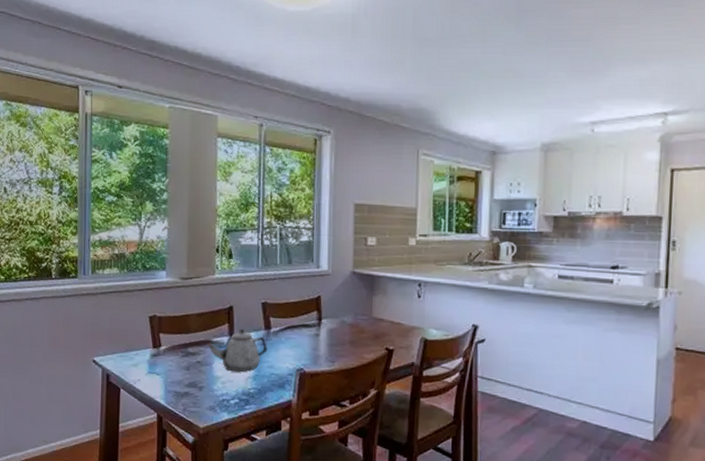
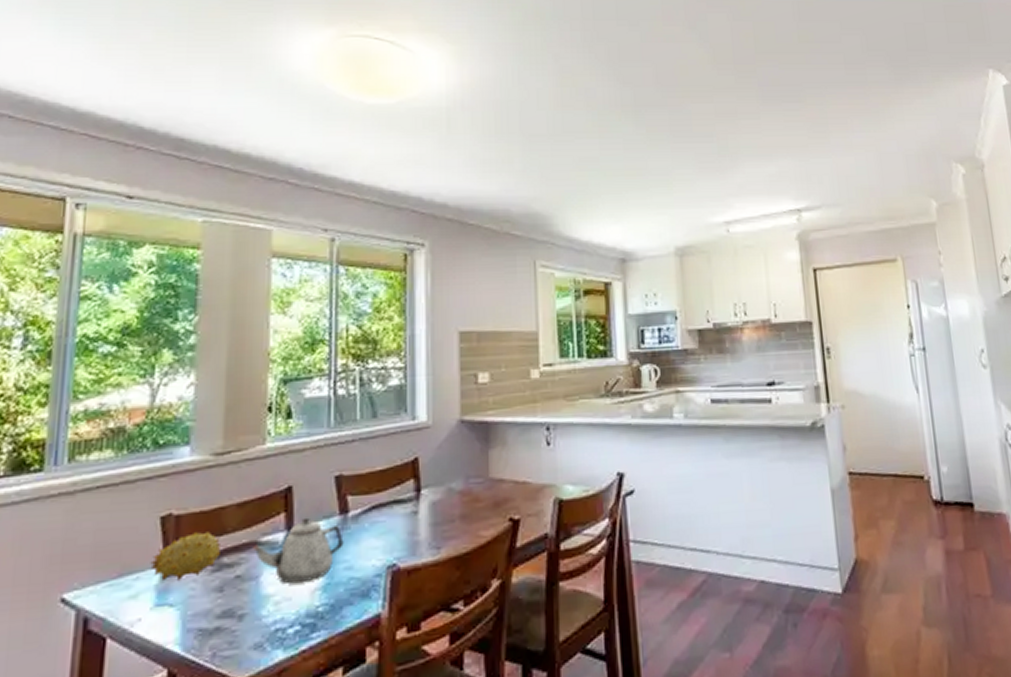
fruit: none [144,328,188,359] -> present [150,531,222,582]

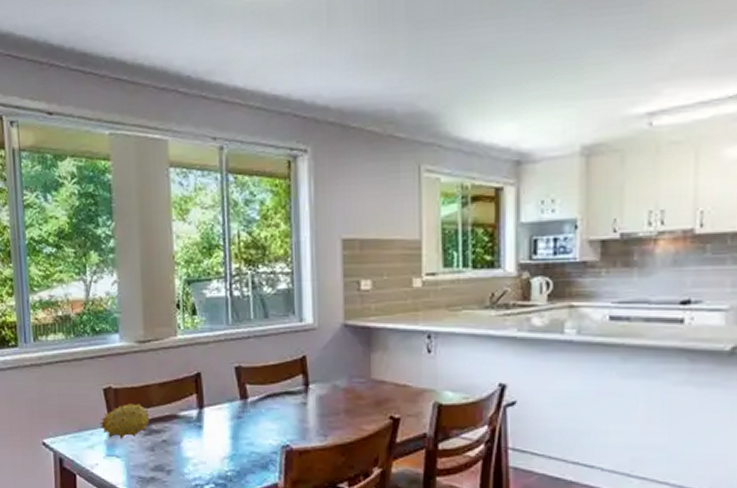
teapot: present [253,517,344,584] -> none [174,399,245,452]

